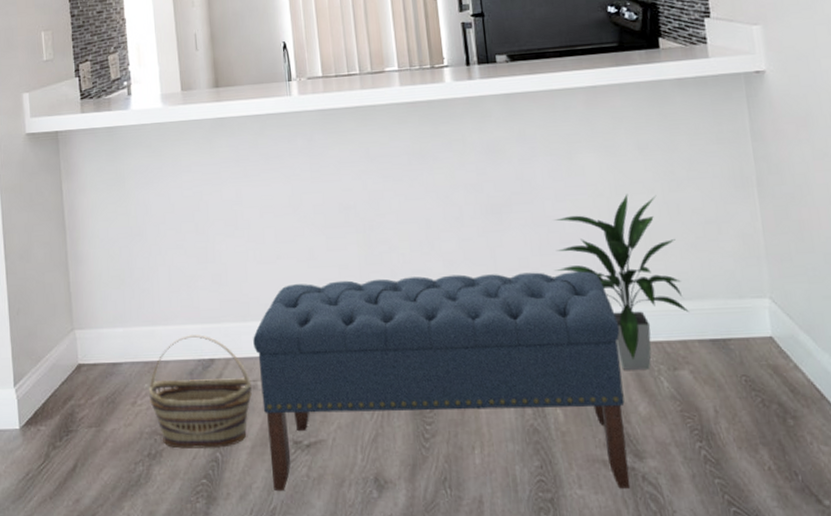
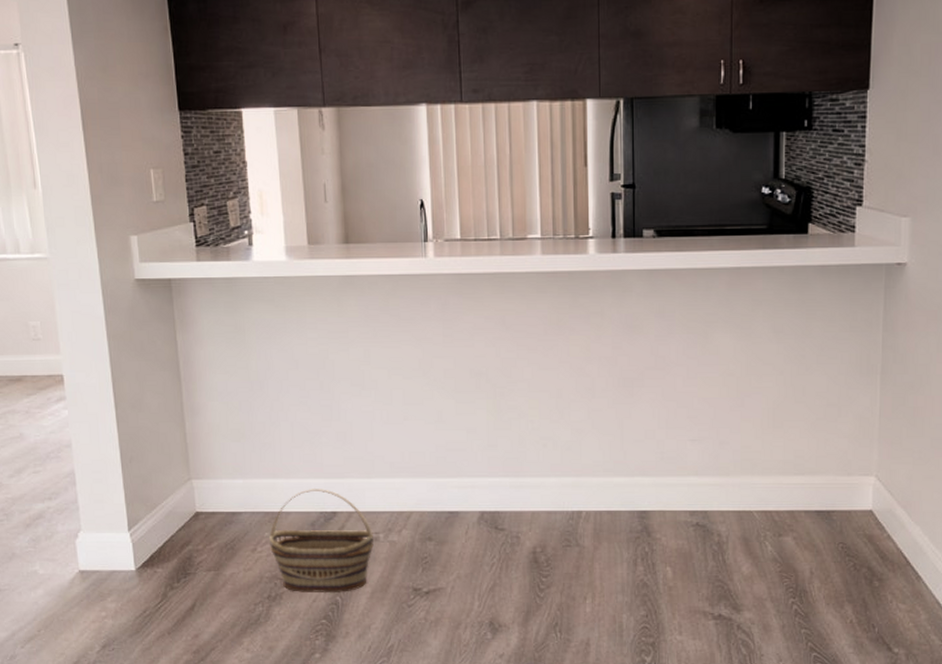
bench: present [253,271,631,490] -> none [377,443,734,636]
indoor plant: present [555,194,689,370] -> none [679,375,800,535]

